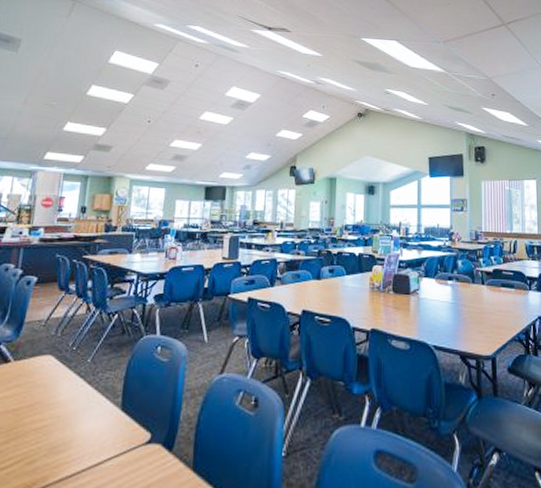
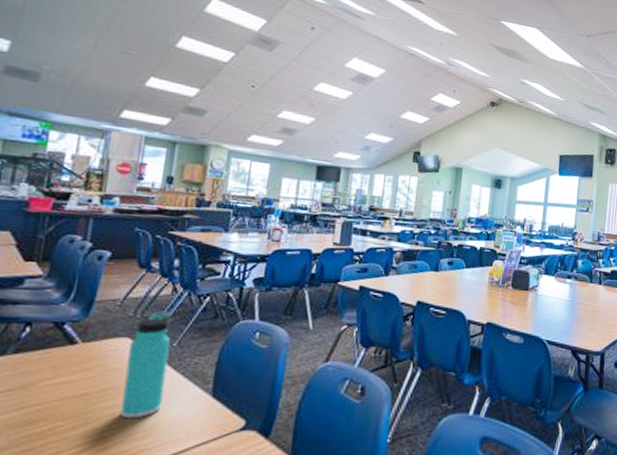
thermos bottle: none [44,330,86,433] -> present [119,311,172,419]

